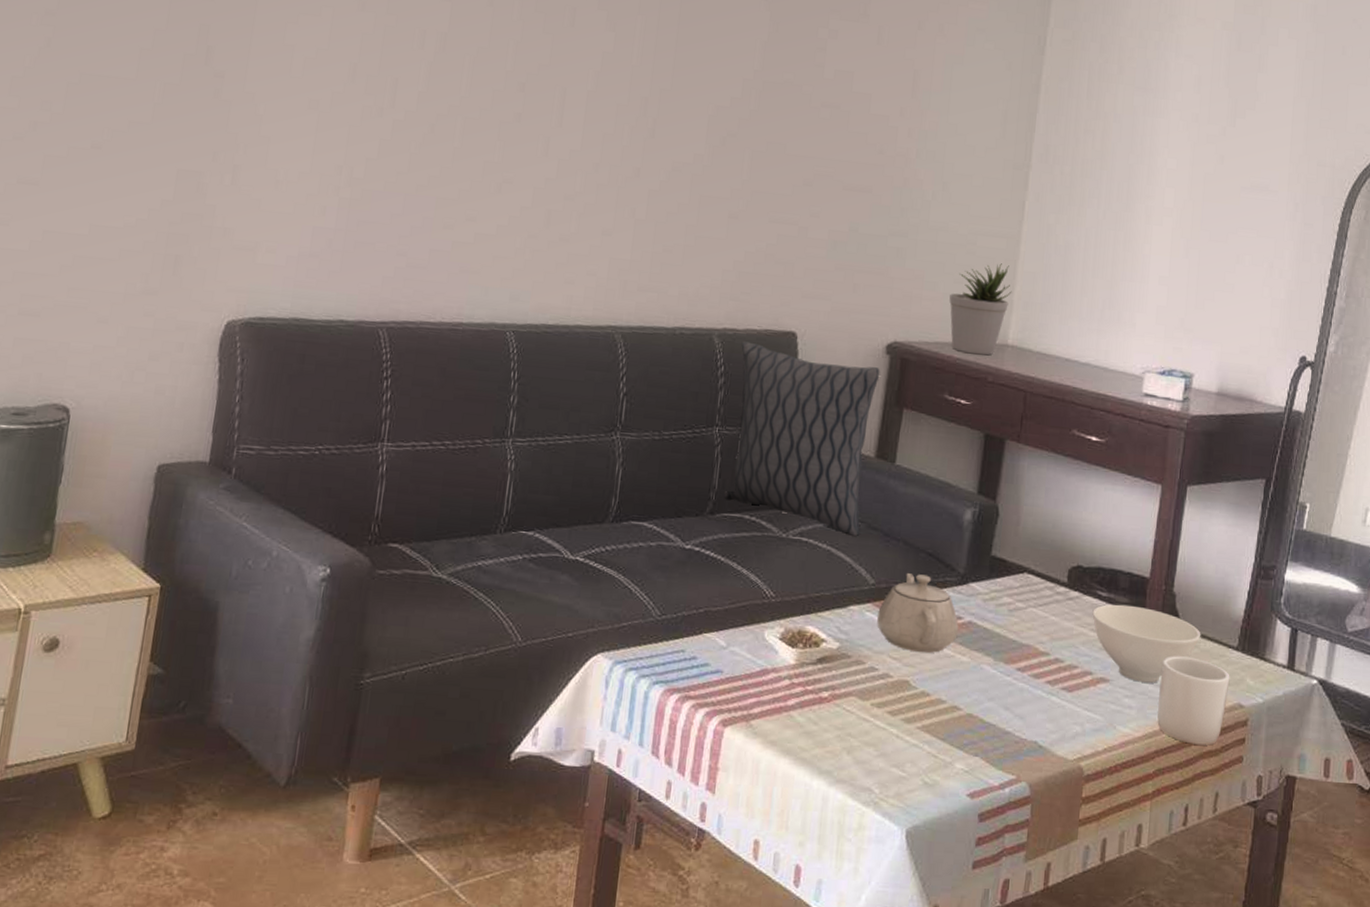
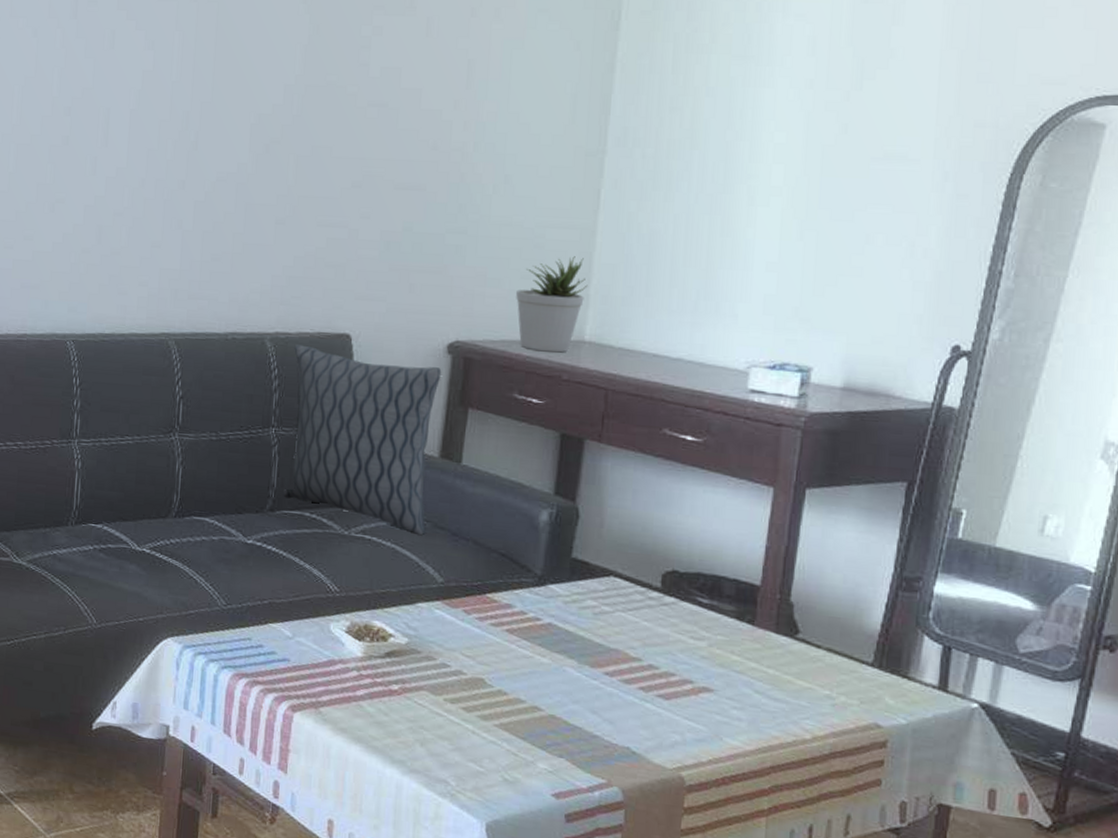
teapot: present [876,573,959,654] -> none [446,573,537,653]
bowl: present [1092,604,1201,683] -> none [691,612,826,696]
mug: present [1157,656,1230,745] -> none [772,668,864,765]

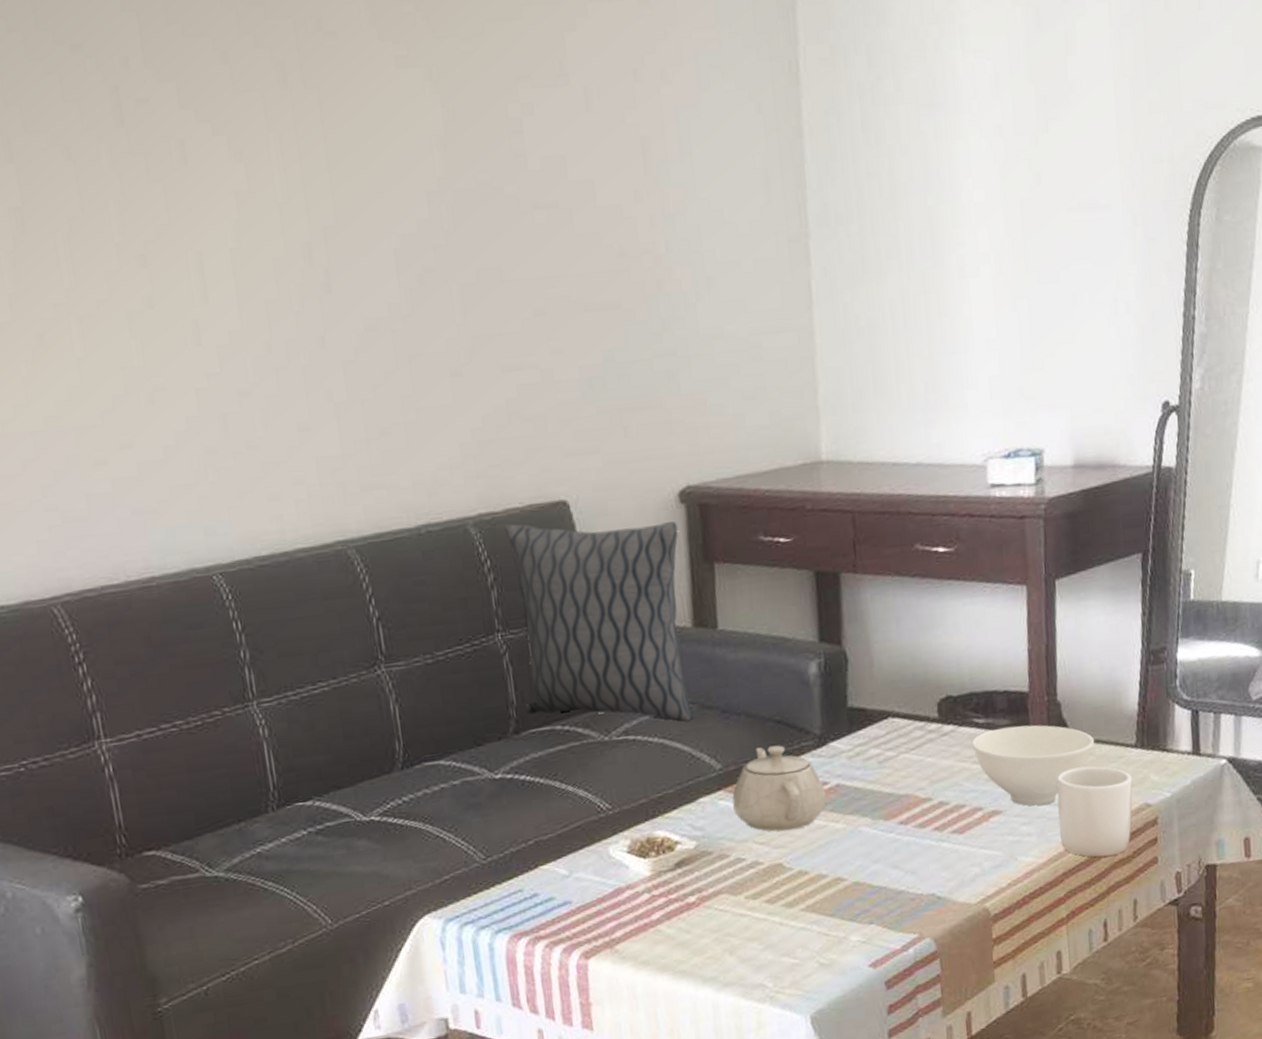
teapot: none [446,573,537,653] -> present [731,745,827,832]
potted plant: present [516,256,588,353] -> none [742,364,815,483]
bowl: none [691,612,826,696] -> present [971,725,1095,806]
mug: none [772,668,864,765] -> present [1056,766,1133,858]

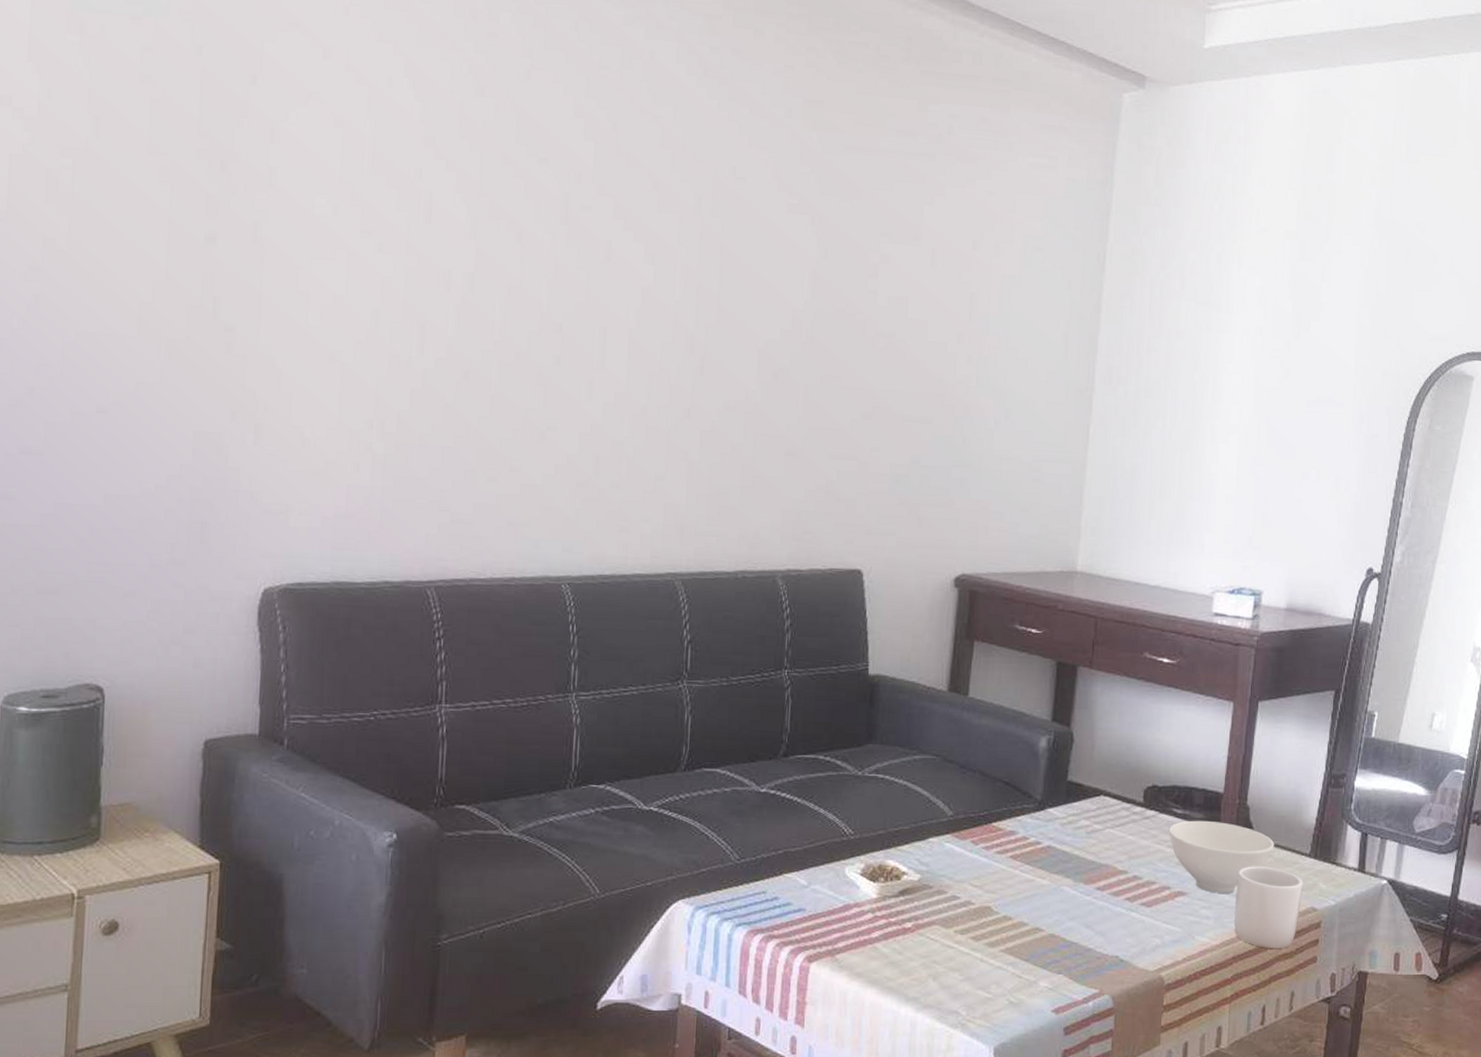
pillow: present [504,521,693,723] -> none [797,582,949,771]
teapot: present [731,745,827,832] -> none [956,803,1038,879]

